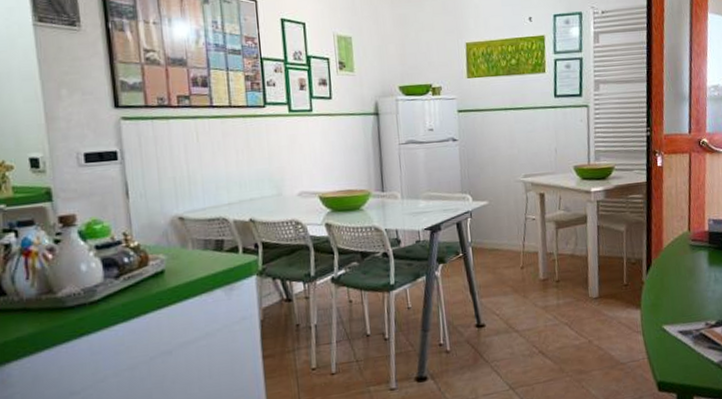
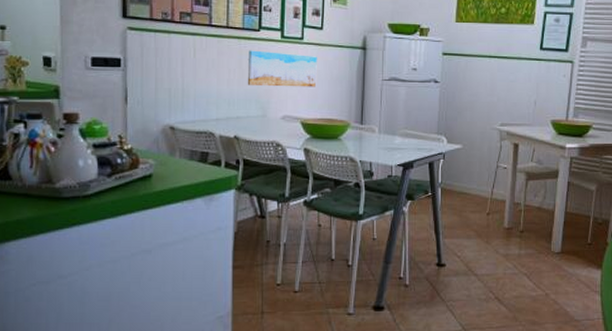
wall art: none [255,127,331,165] -> present [247,50,317,87]

